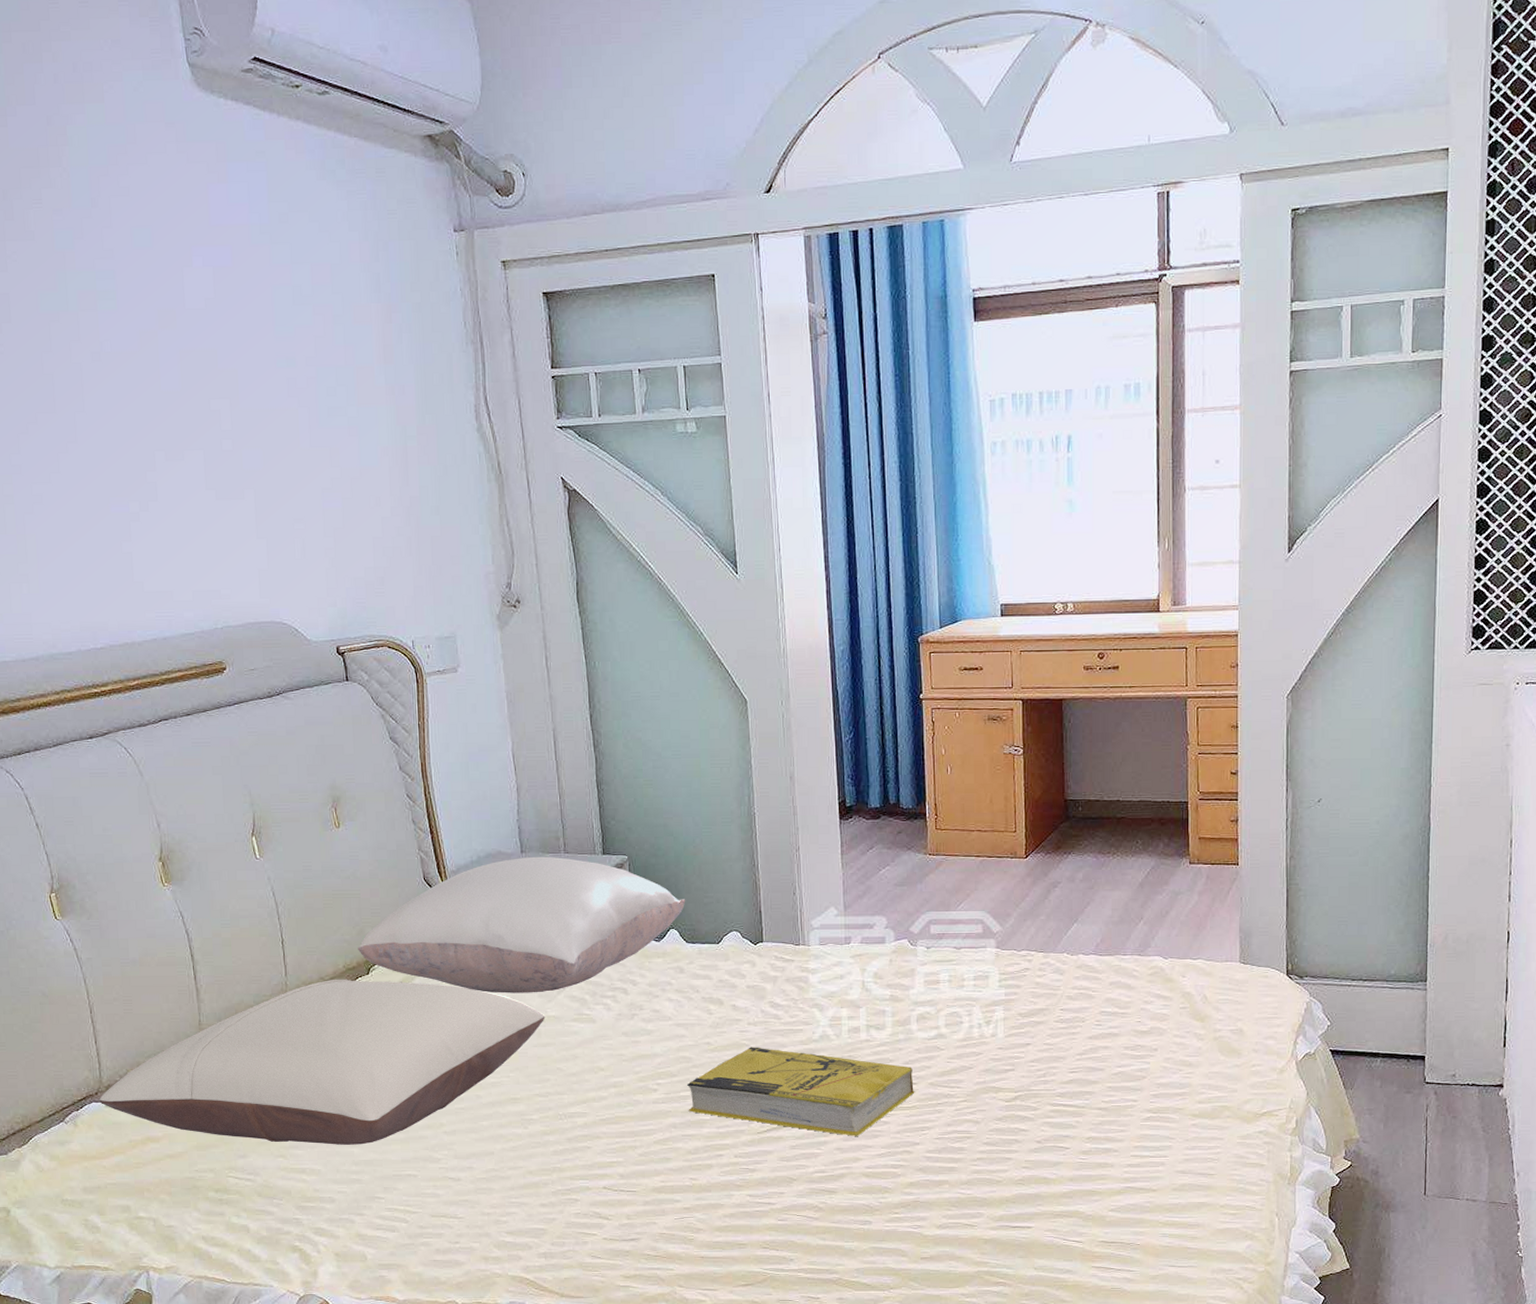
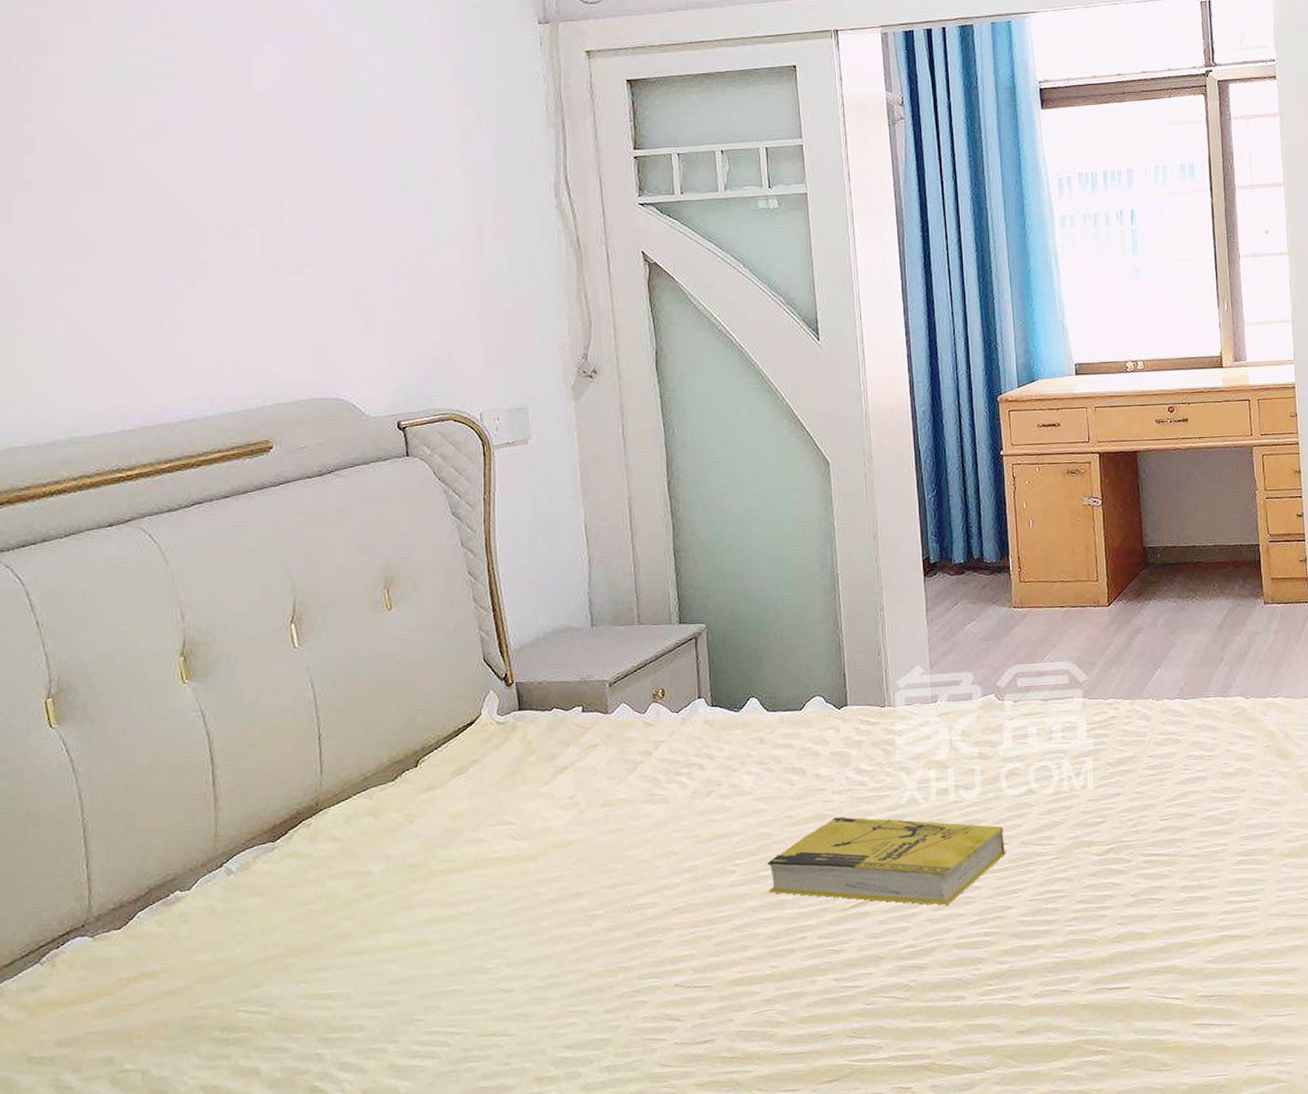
pillow: present [99,979,545,1145] -> none [86,772,614,966]
pillow: present [357,856,686,994] -> none [405,629,767,778]

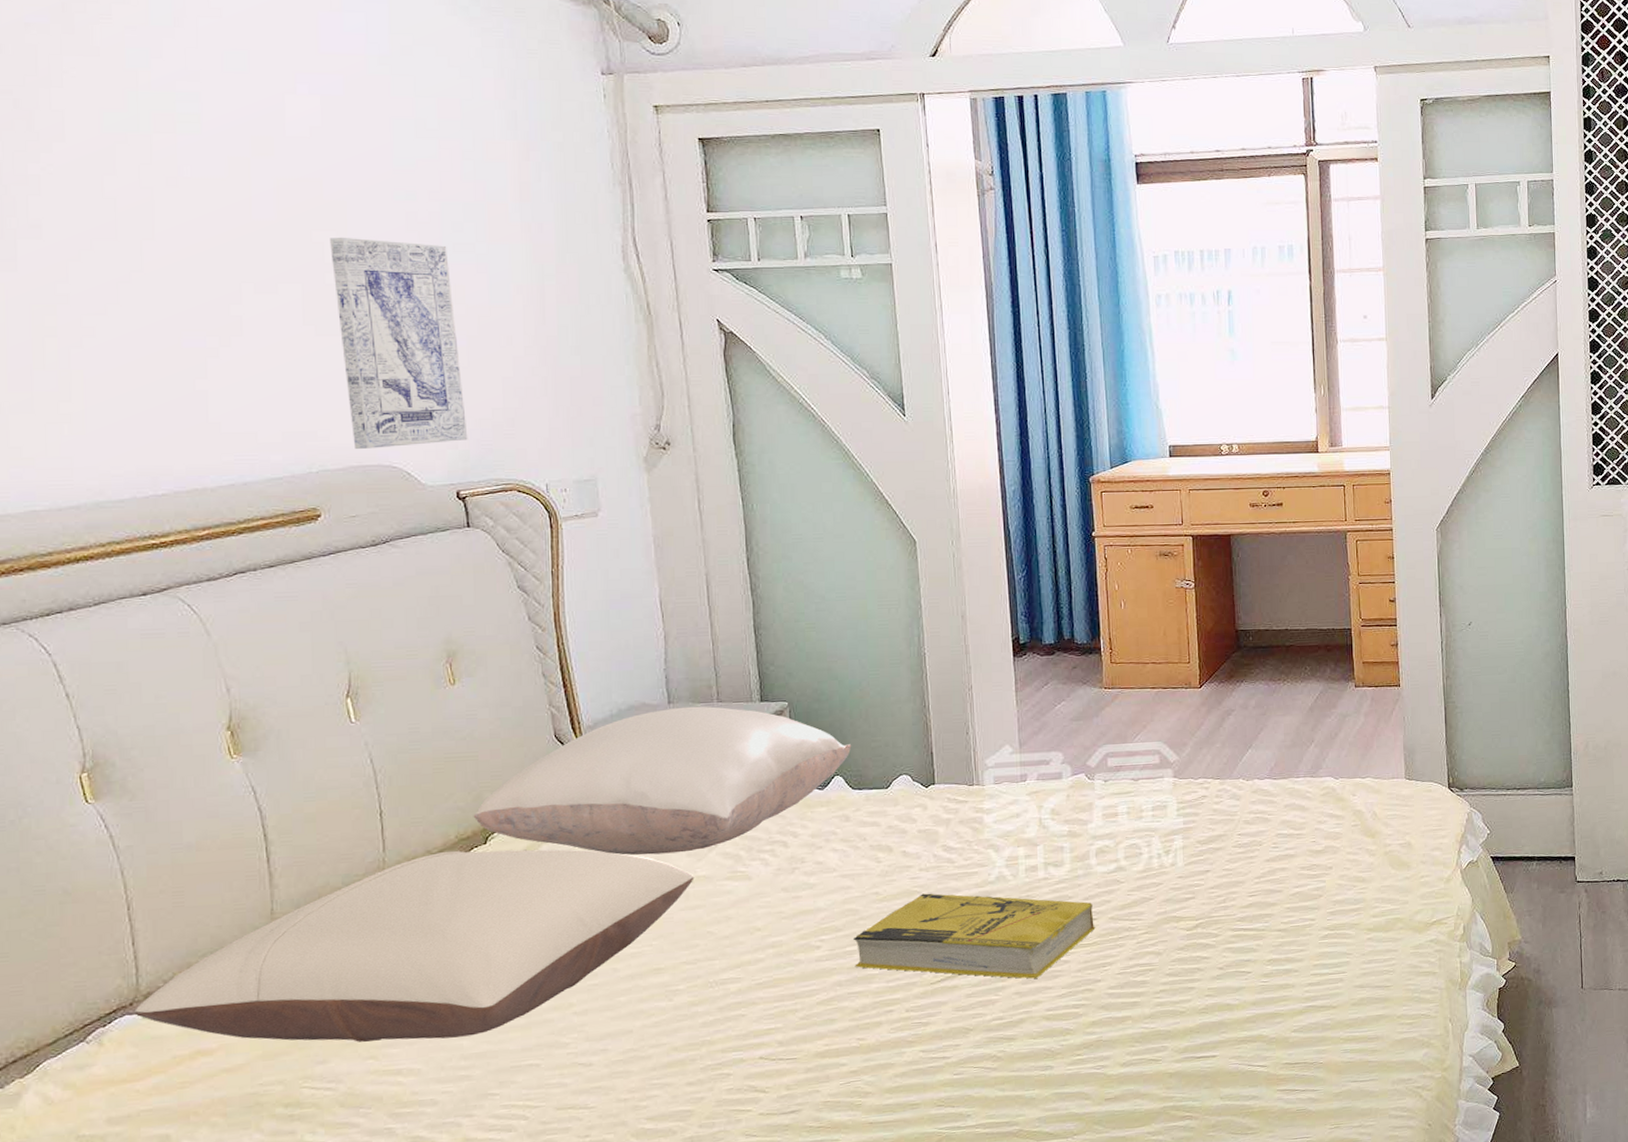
pillow: none [86,772,614,966] -> present [134,849,694,1042]
wall art: none [289,183,409,383] -> present [330,237,468,449]
pillow: none [405,629,767,778] -> present [473,706,852,855]

